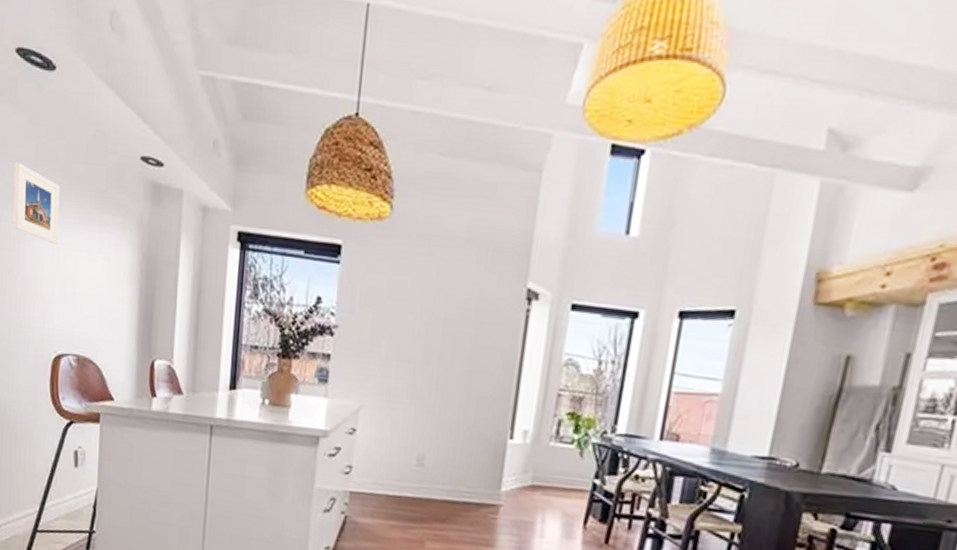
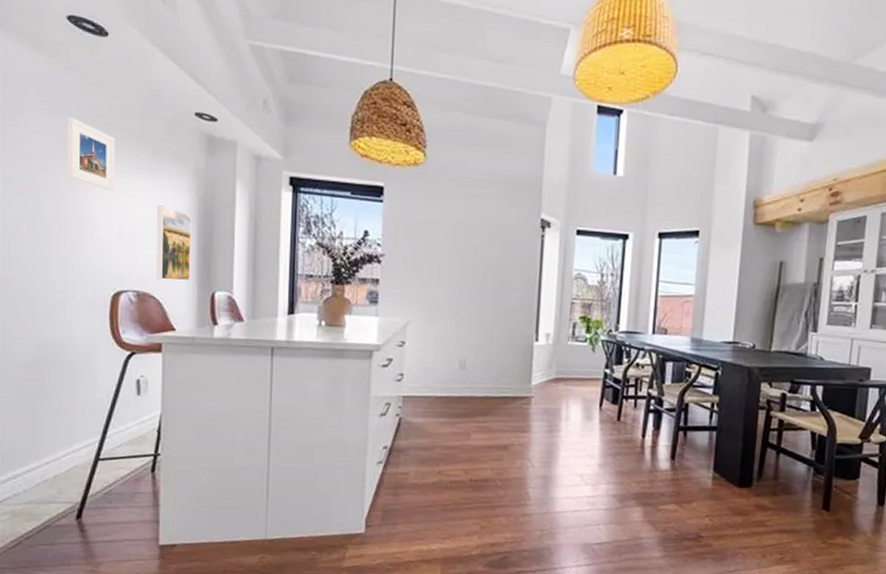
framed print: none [96,261,134,347] -> present [156,205,192,281]

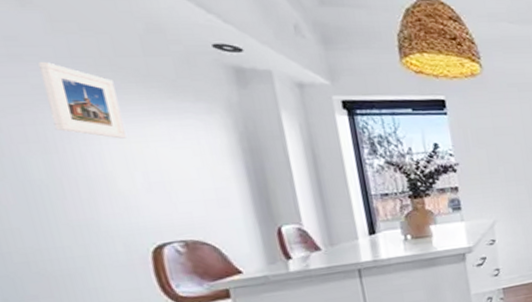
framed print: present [156,205,192,281] -> none [188,147,248,225]

